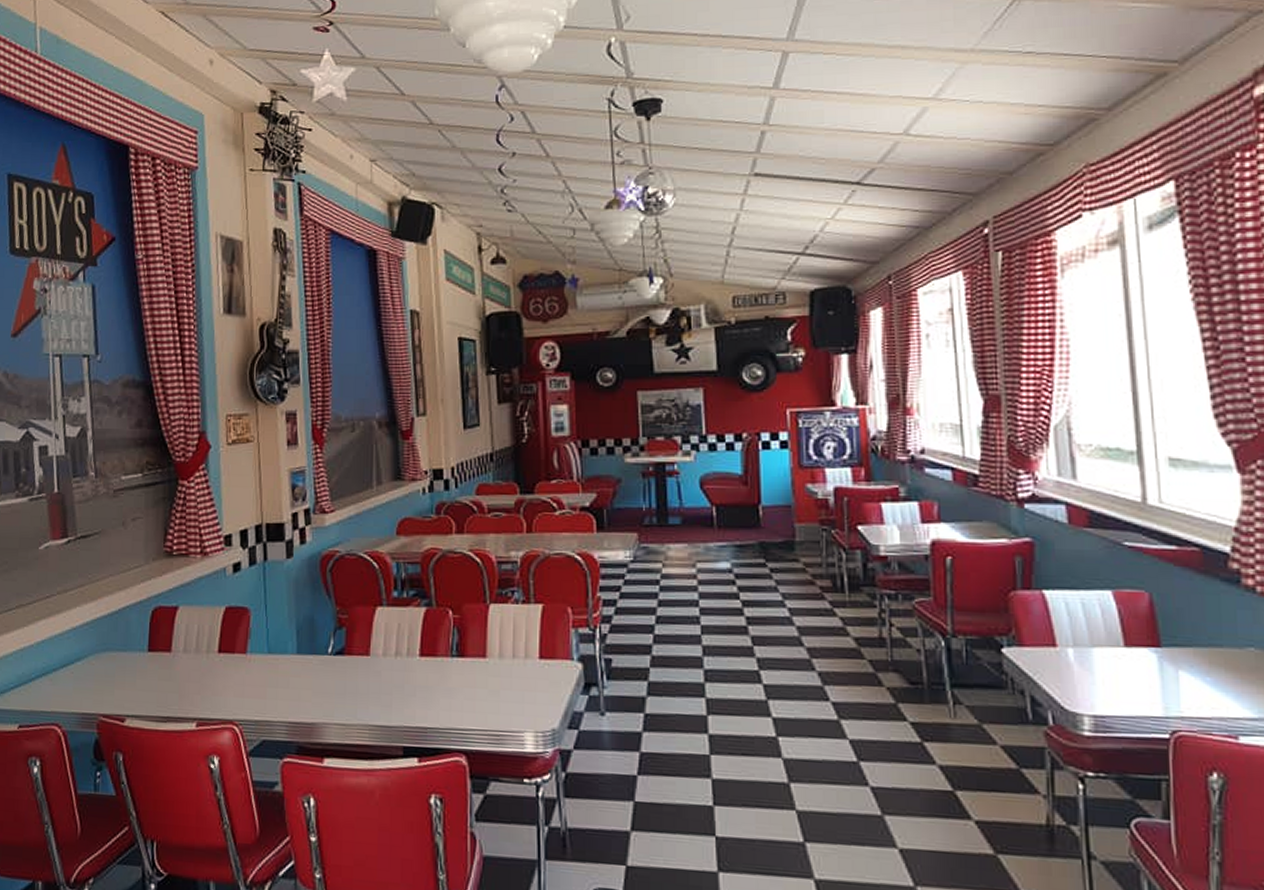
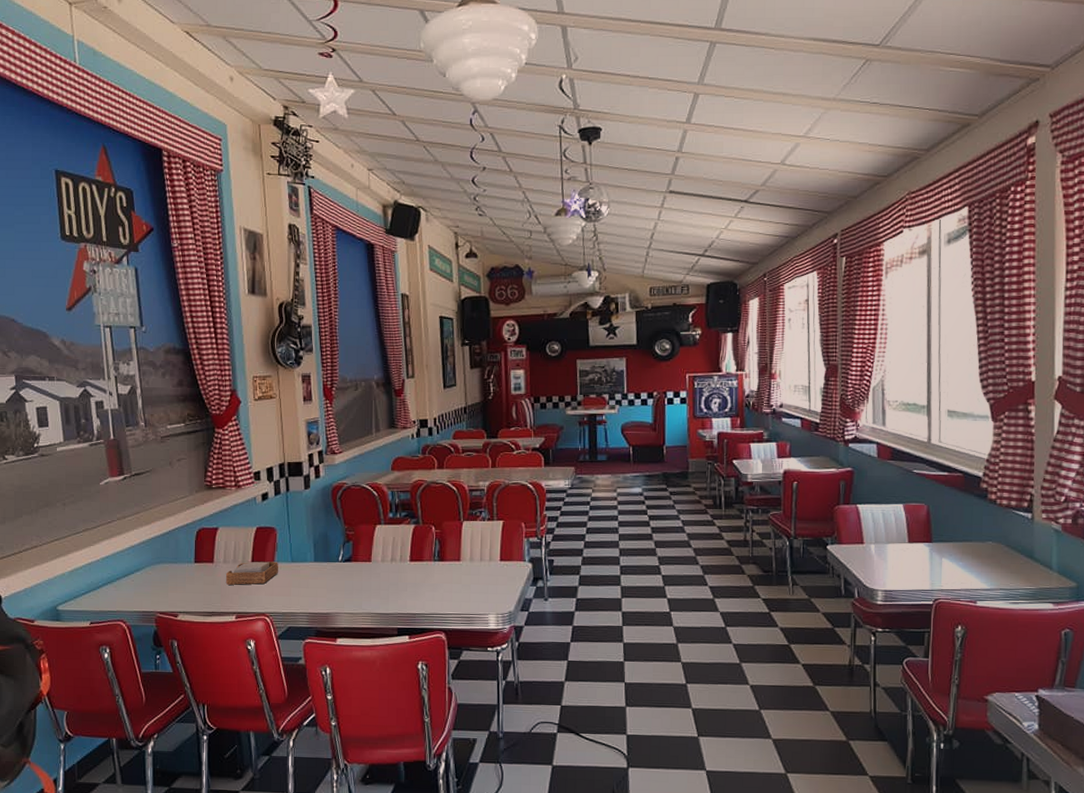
napkin holder: none [185,651,251,682] -> present [225,561,278,585]

